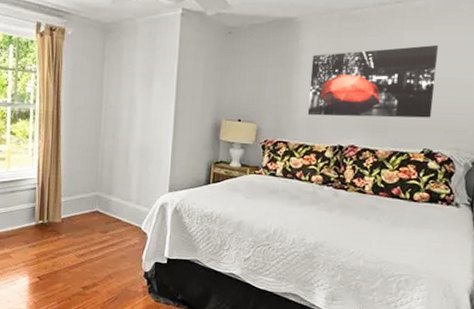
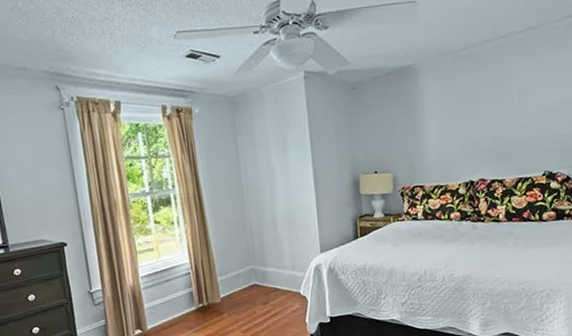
wall art: present [307,44,438,118] -> none [433,72,547,157]

